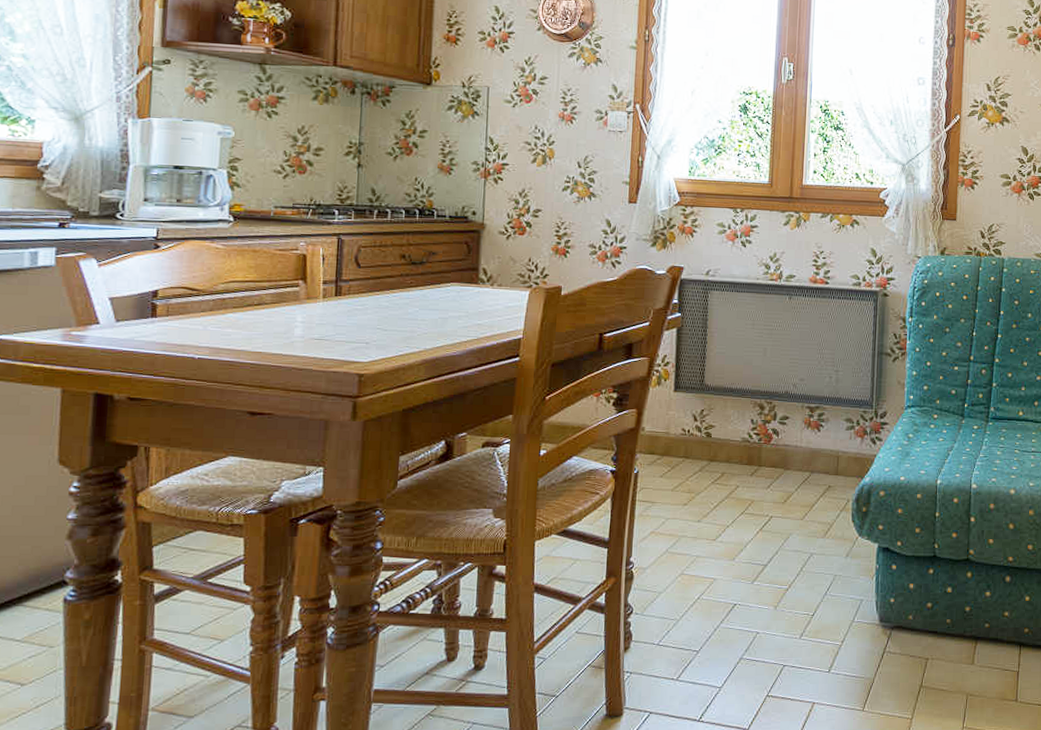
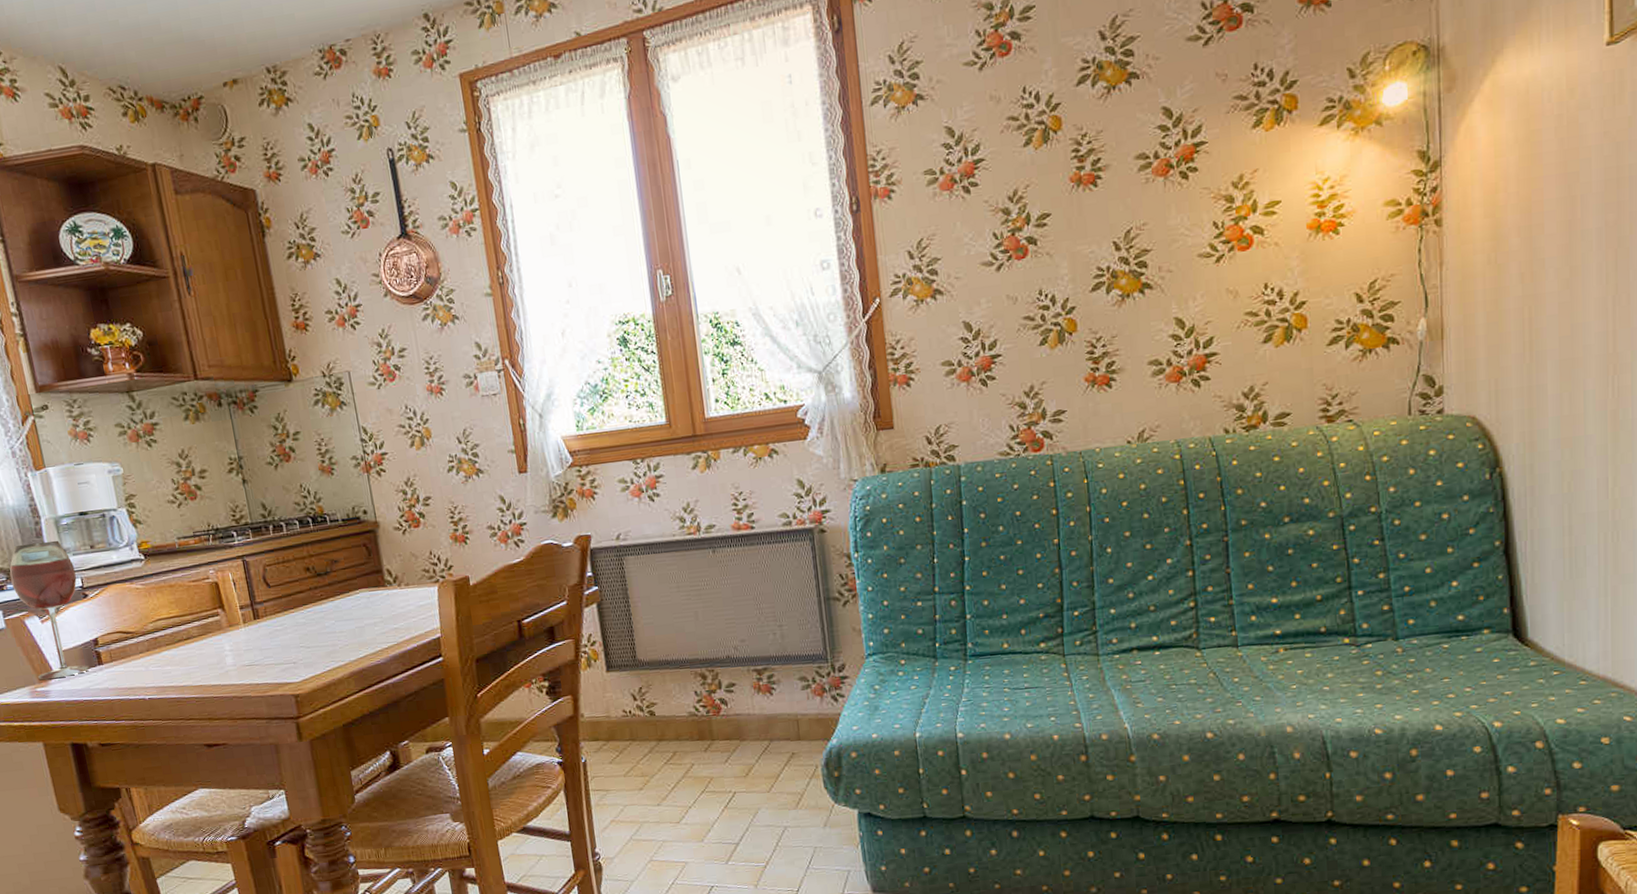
wineglass: none [76,186,153,325] -> present [9,540,91,680]

